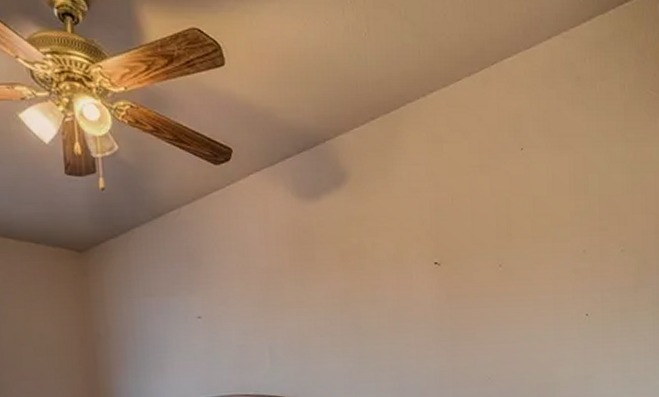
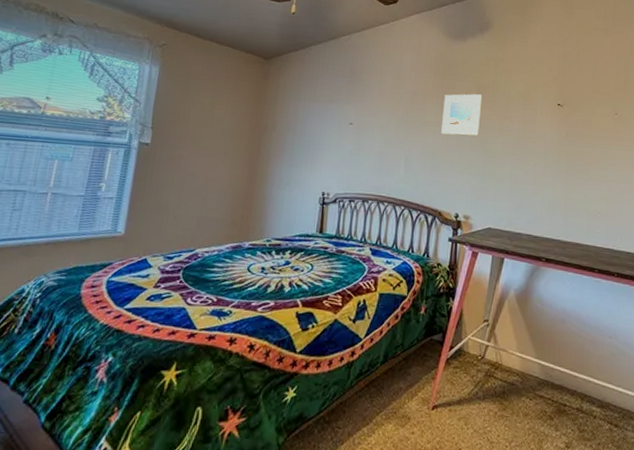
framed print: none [304,263,349,315] -> present [441,94,483,136]

